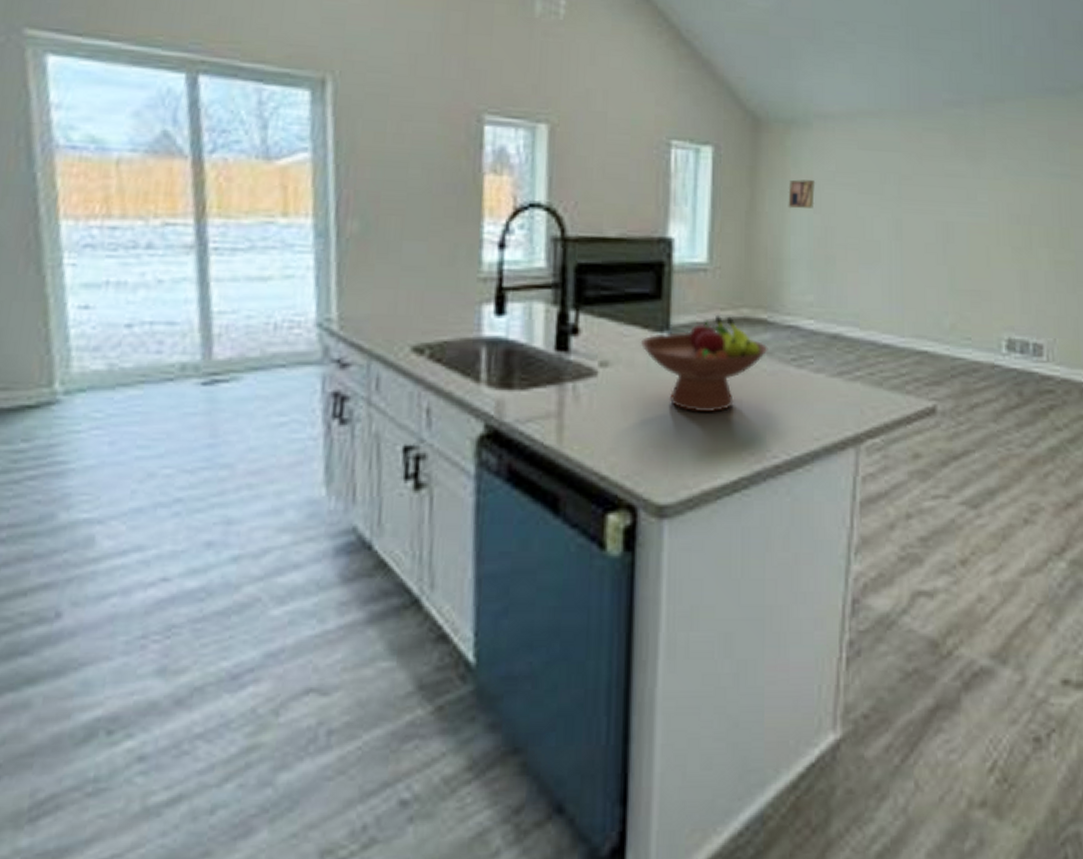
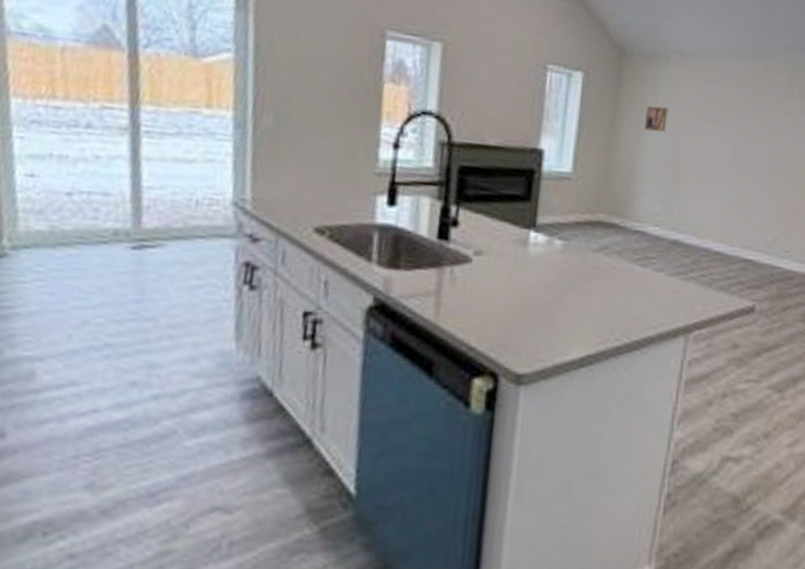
fruit bowl: present [640,314,768,412] -> none [510,217,618,299]

